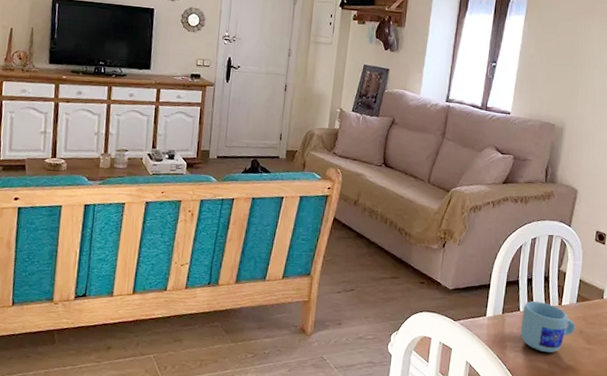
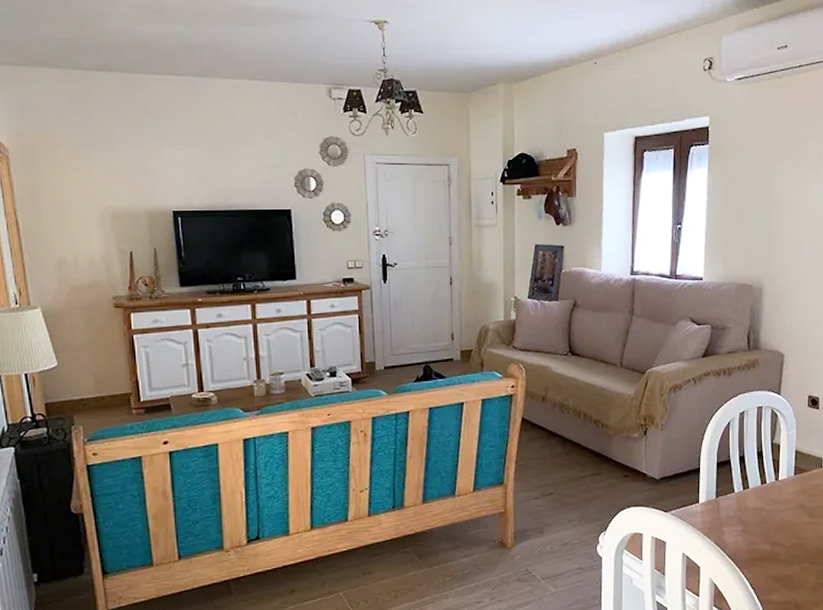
mug: present [520,301,576,353] -> none [738,479,796,532]

